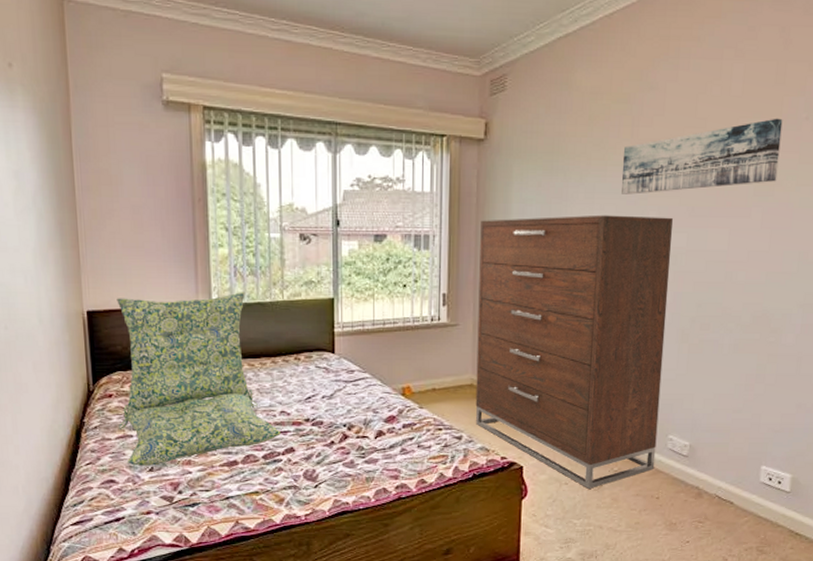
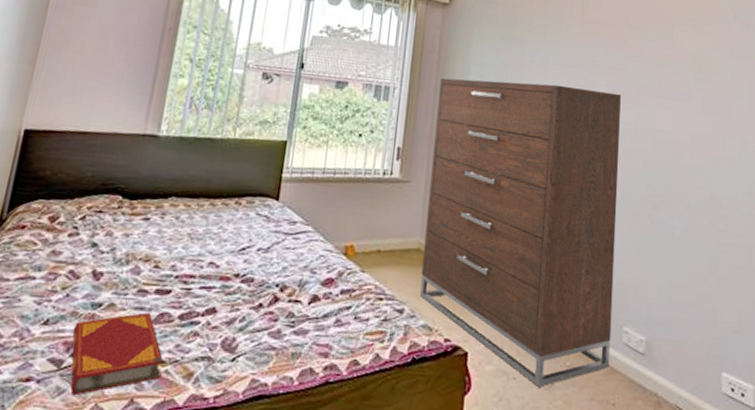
seat cushion: present [116,292,281,466] -> none [20,118,205,318]
hardback book: none [175,455,258,522] -> present [70,312,164,396]
wall art: present [622,118,783,195] -> none [573,14,714,71]

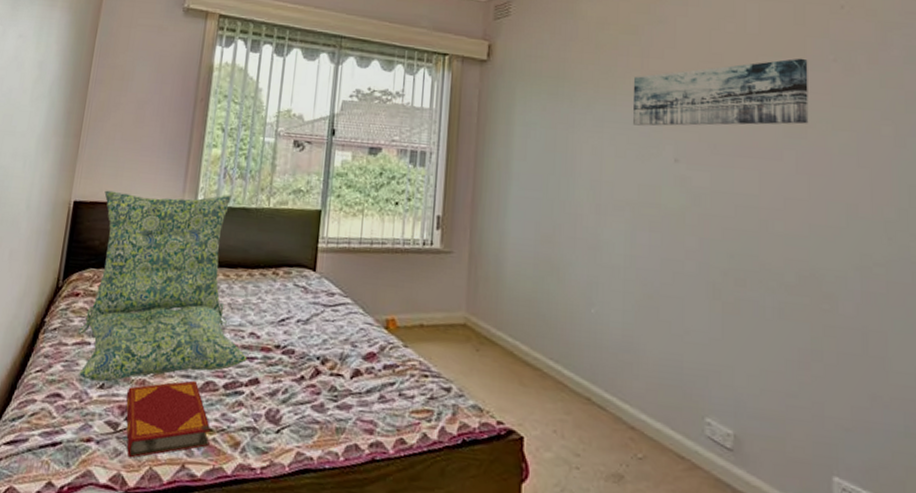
seat cushion: none [20,118,205,318] -> present [78,190,247,382]
dresser: present [420,78,621,387] -> none [468,140,693,479]
wall art: none [573,14,714,71] -> present [633,58,809,126]

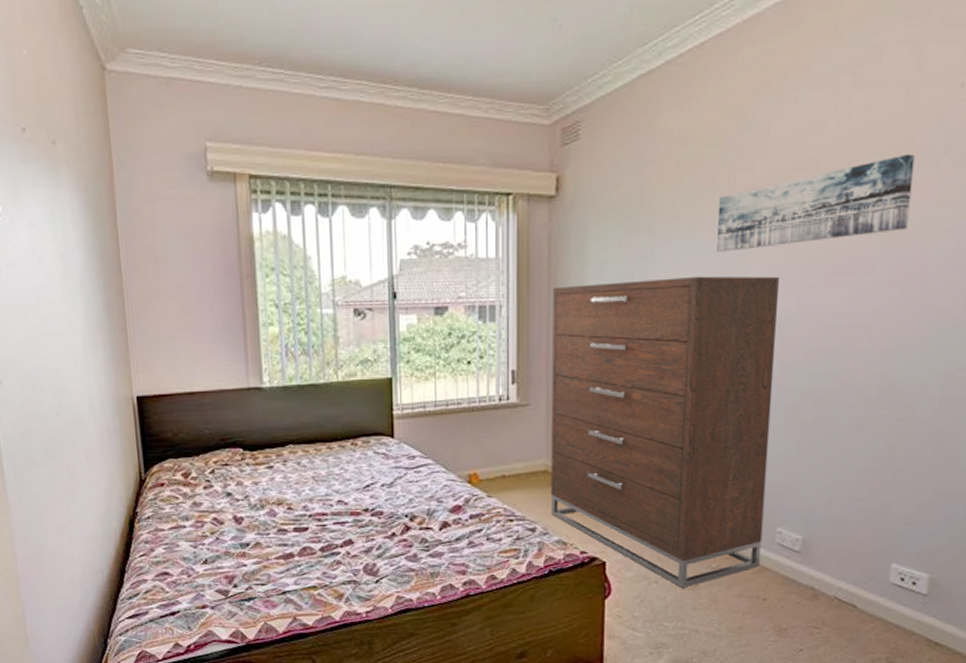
seat cushion: present [78,190,247,382] -> none [166,373,339,558]
hardback book: present [126,380,211,458] -> none [229,548,316,617]
dresser: none [468,140,693,479] -> present [550,276,779,588]

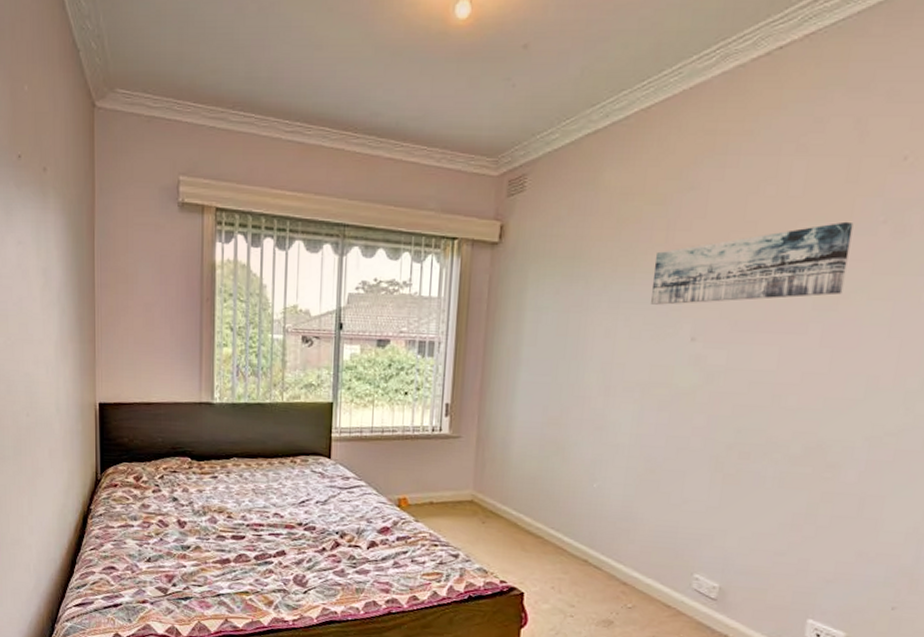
dresser: present [550,276,779,588] -> none [475,326,711,624]

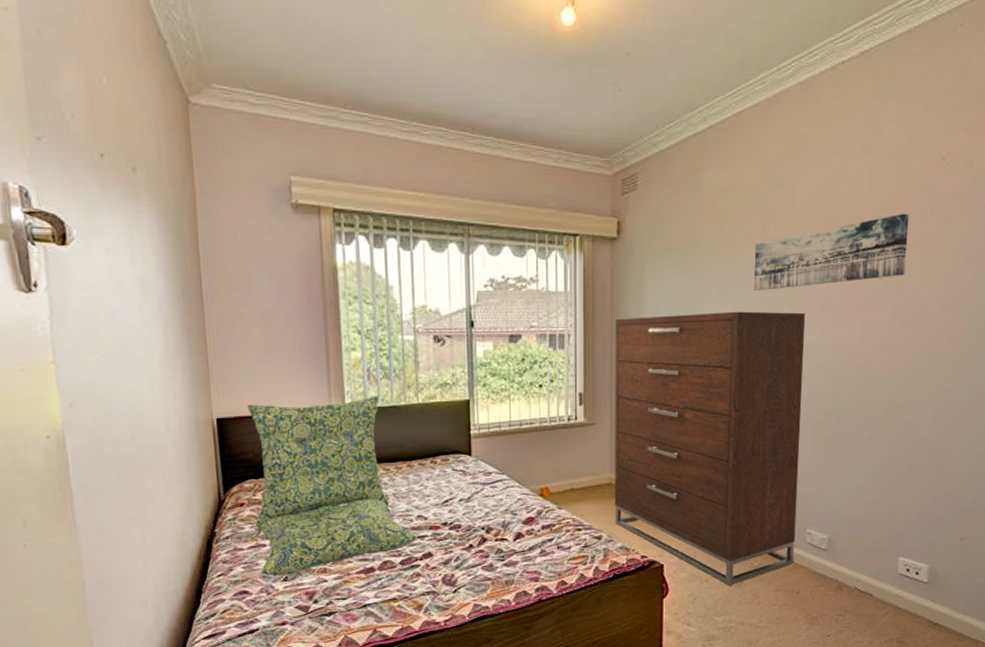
seat cushion: none [121,391,273,557] -> present [247,396,418,576]
dresser: none [475,326,711,624] -> present [614,311,805,585]

